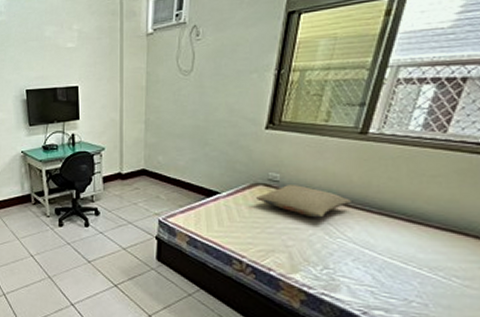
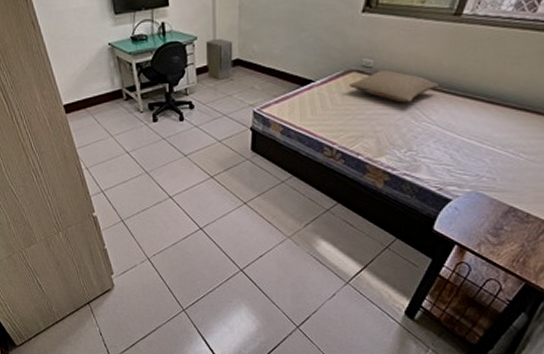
air purifier: none [113,149,139,188] -> present [206,38,233,80]

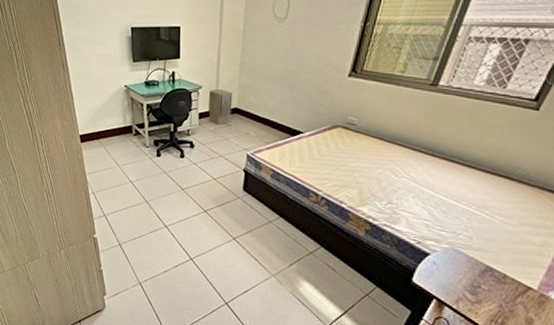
pillow: present [349,70,439,103] -> none [335,128,417,159]

